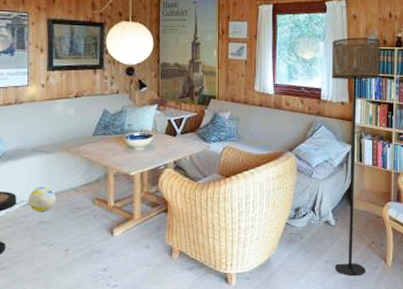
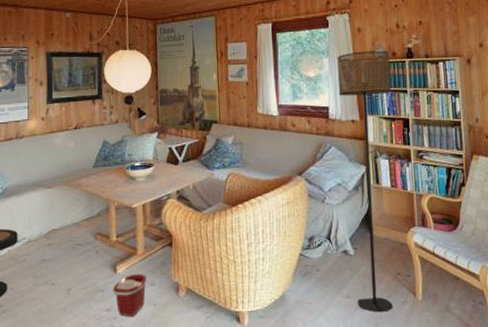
ball: present [29,187,56,211] -> none [30,223,58,249]
bucket: none [109,237,142,276] -> present [112,274,147,316]

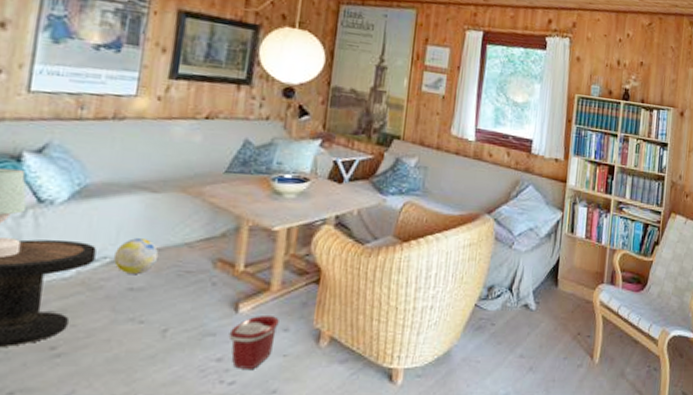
ball: none [30,223,58,249] -> present [114,238,159,274]
floor lamp: present [337,50,393,313] -> none [531,83,605,376]

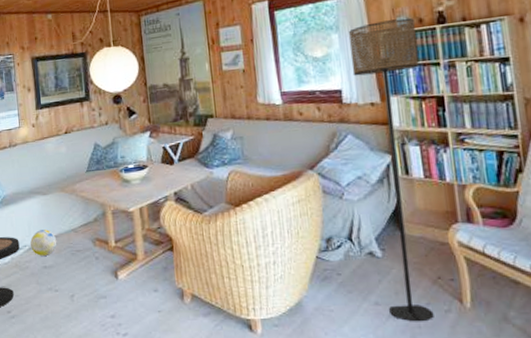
bucket: present [228,316,279,369] -> none [115,280,149,323]
floor lamp: none [531,83,605,376] -> present [349,18,434,322]

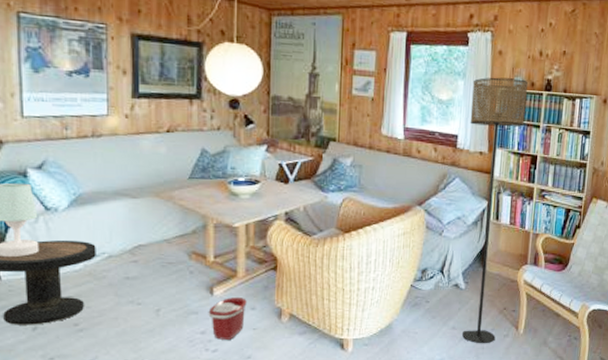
ball: present [30,229,57,256] -> none [111,237,145,266]
bucket: none [115,280,149,323] -> present [208,297,247,340]

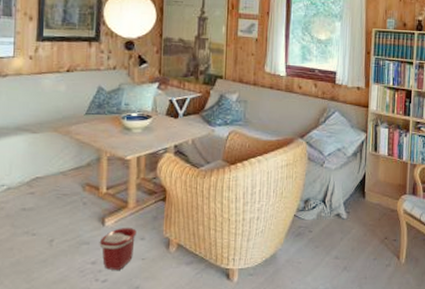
floor lamp: present [462,77,528,344] -> none [345,18,400,274]

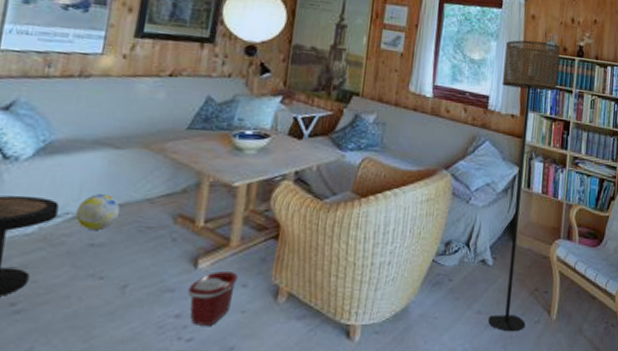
ball: none [10,170,42,197] -> present [76,194,121,230]
floor lamp: none [345,18,400,274] -> present [488,40,560,332]

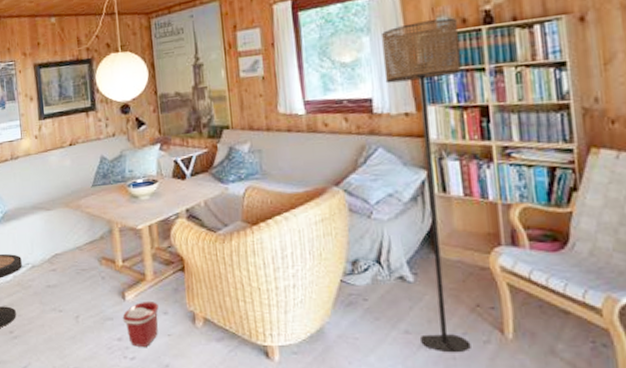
ball: present [76,194,121,230] -> none [33,247,61,275]

